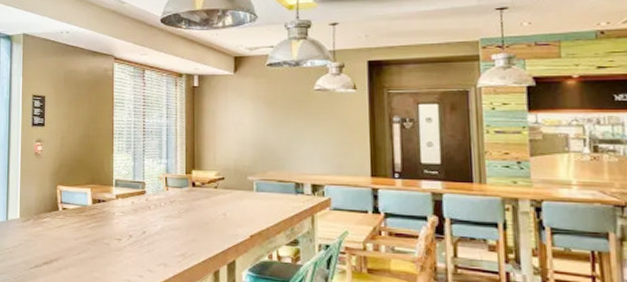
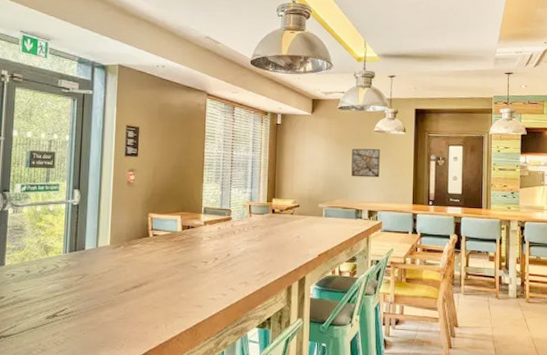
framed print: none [287,111,324,145] -> present [351,148,380,178]

